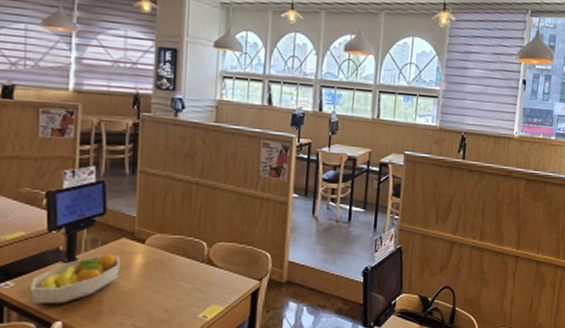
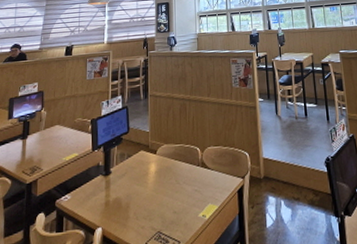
fruit bowl: present [31,253,120,303] -> none [81,164,140,213]

